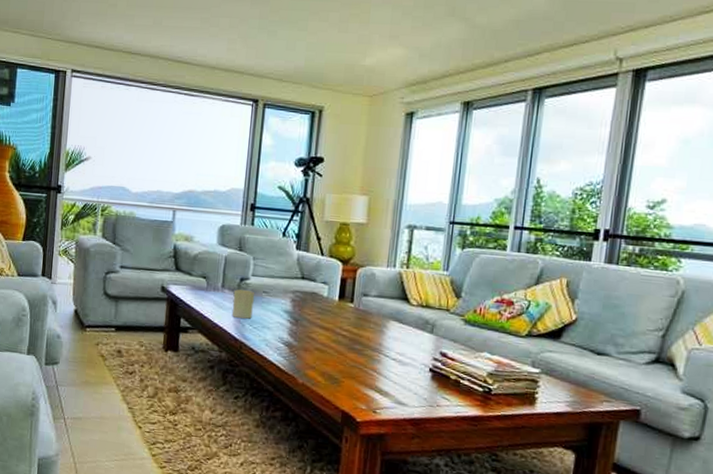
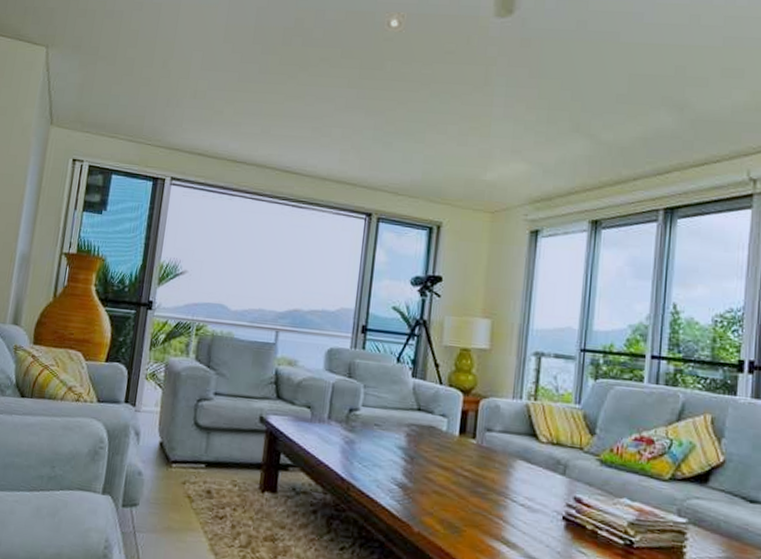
candle: present [232,289,255,320] -> none [339,421,366,457]

